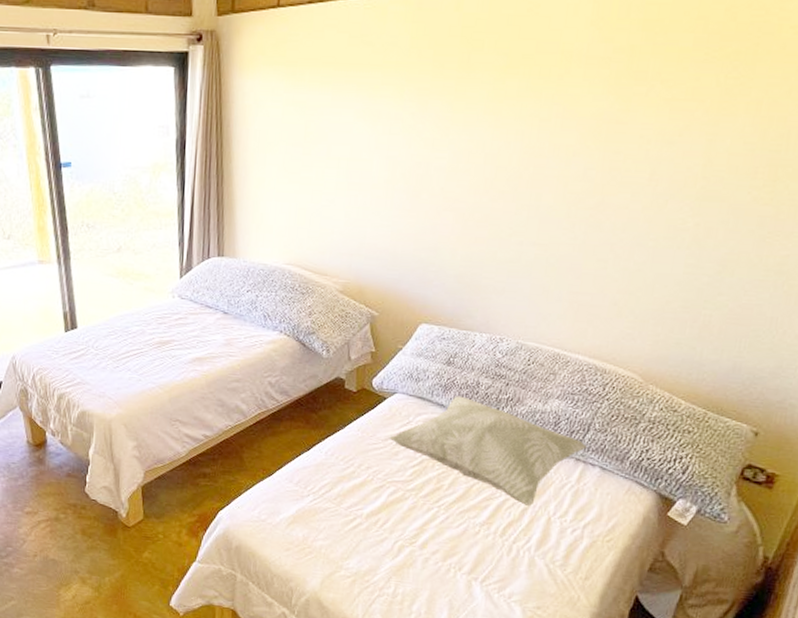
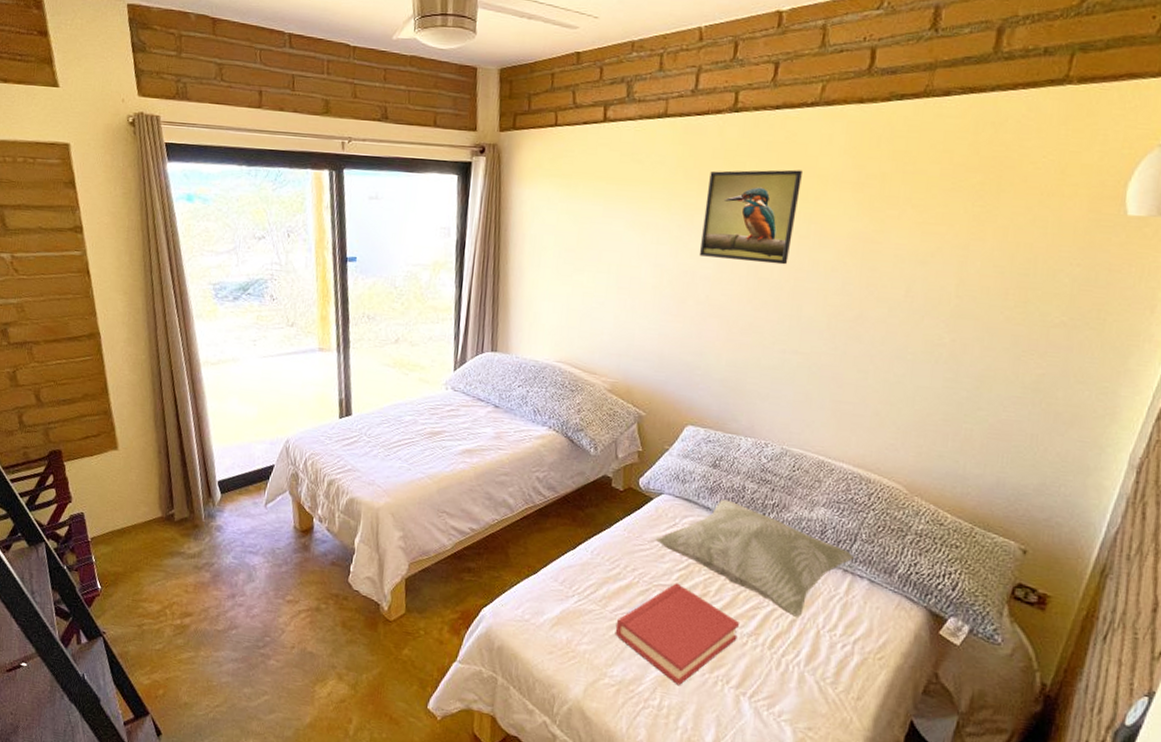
hardback book: none [350,479,472,575] -> present [615,583,739,686]
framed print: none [433,46,545,152] -> present [699,169,802,265]

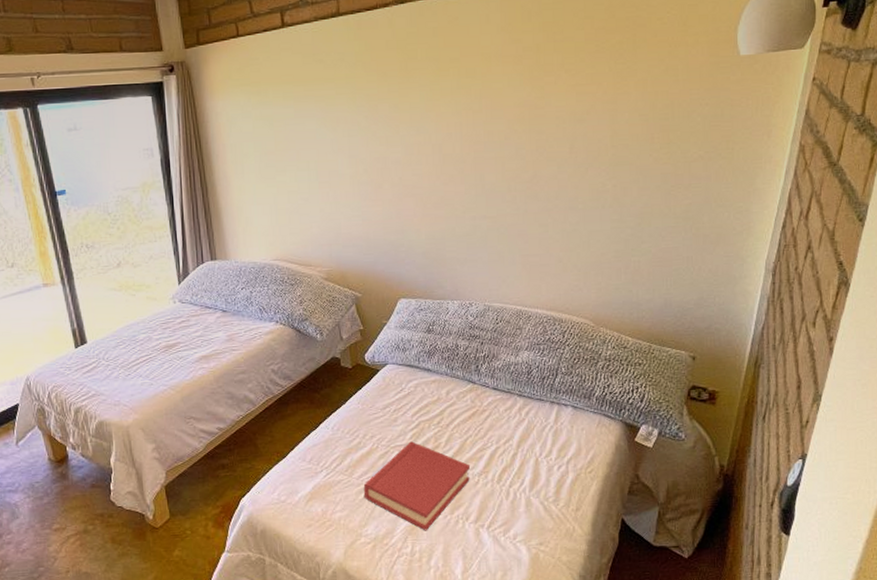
decorative pillow: present [656,499,854,619] -> none [388,359,557,452]
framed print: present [699,169,802,265] -> none [386,51,468,142]

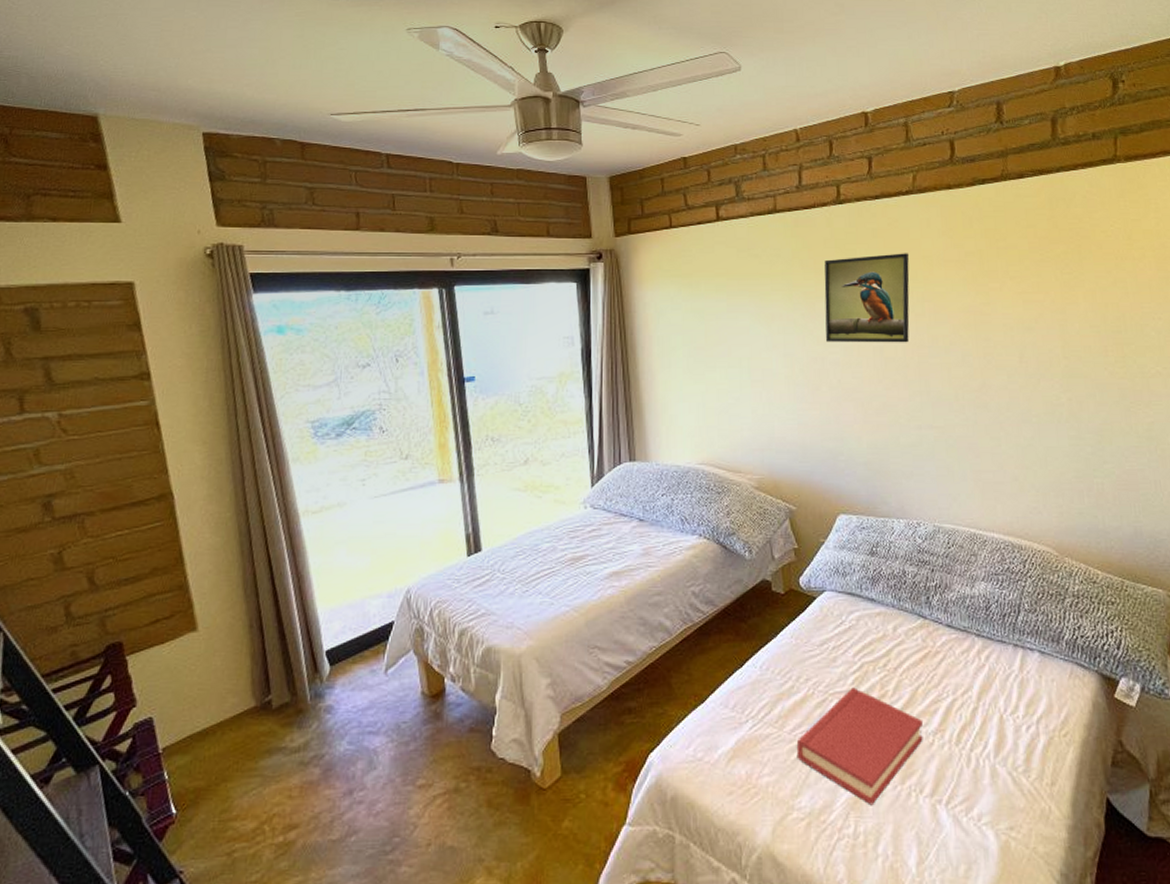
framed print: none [386,51,468,142] -> present [824,253,910,343]

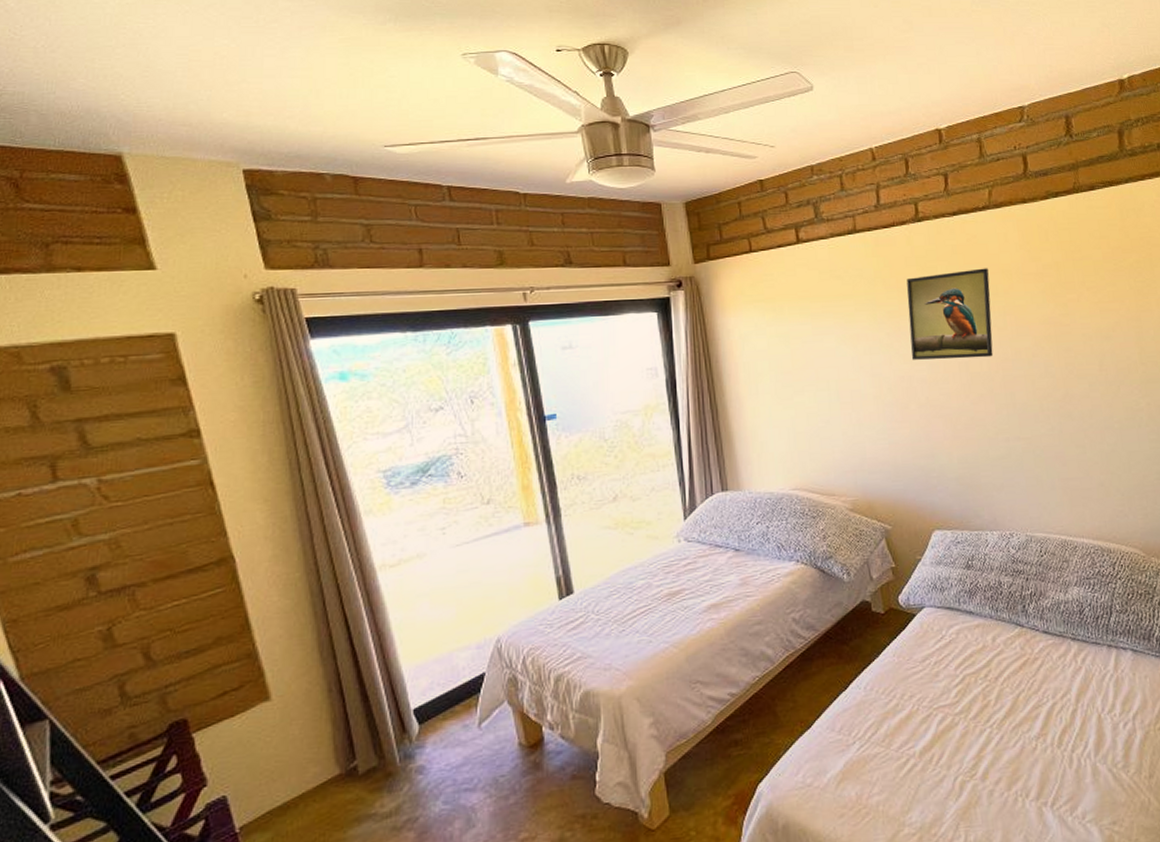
hardback book: present [796,687,923,806] -> none [904,700,1027,815]

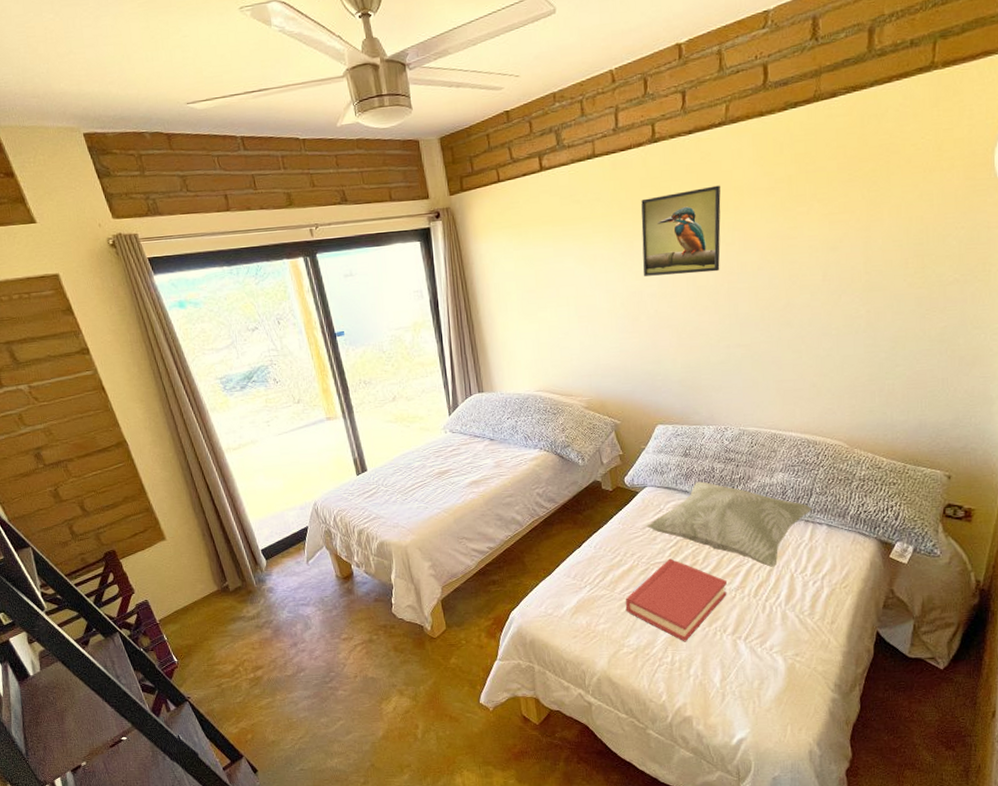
hardback book: none [904,700,1027,815] -> present [625,558,727,642]
decorative pillow: none [927,599,1114,707] -> present [647,481,812,568]

